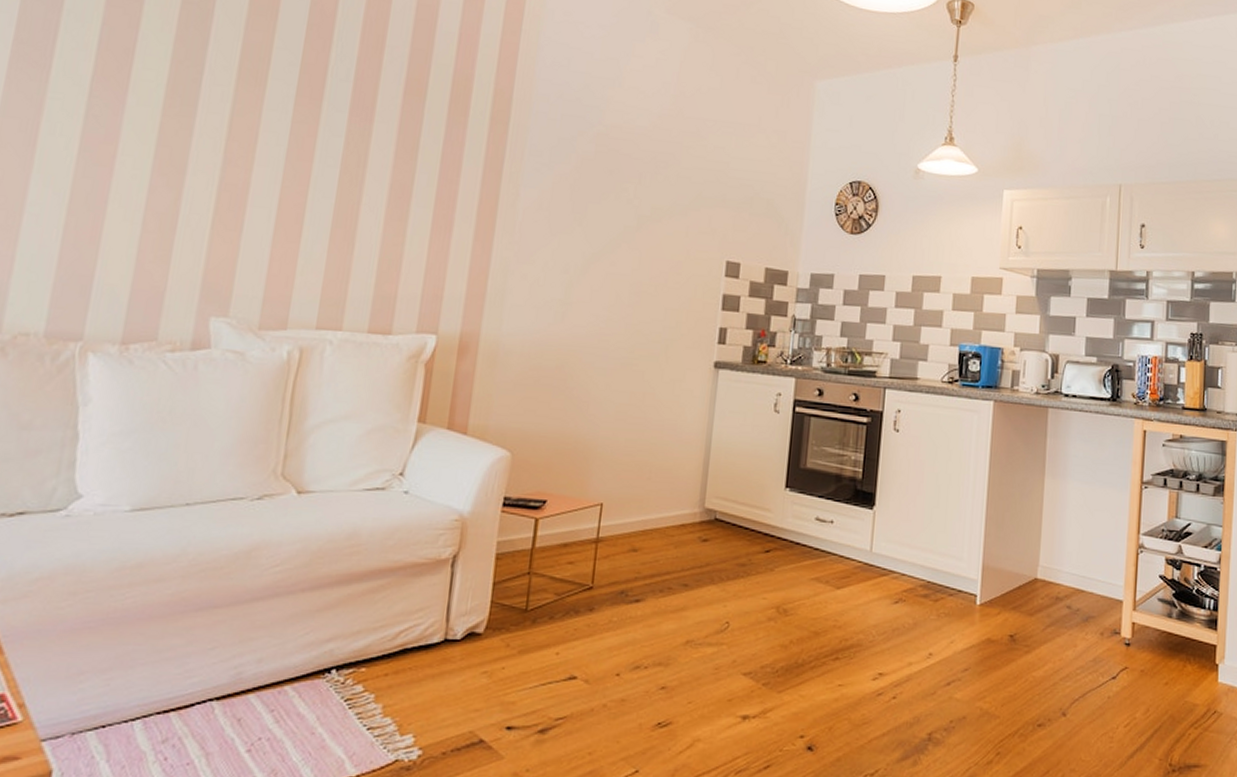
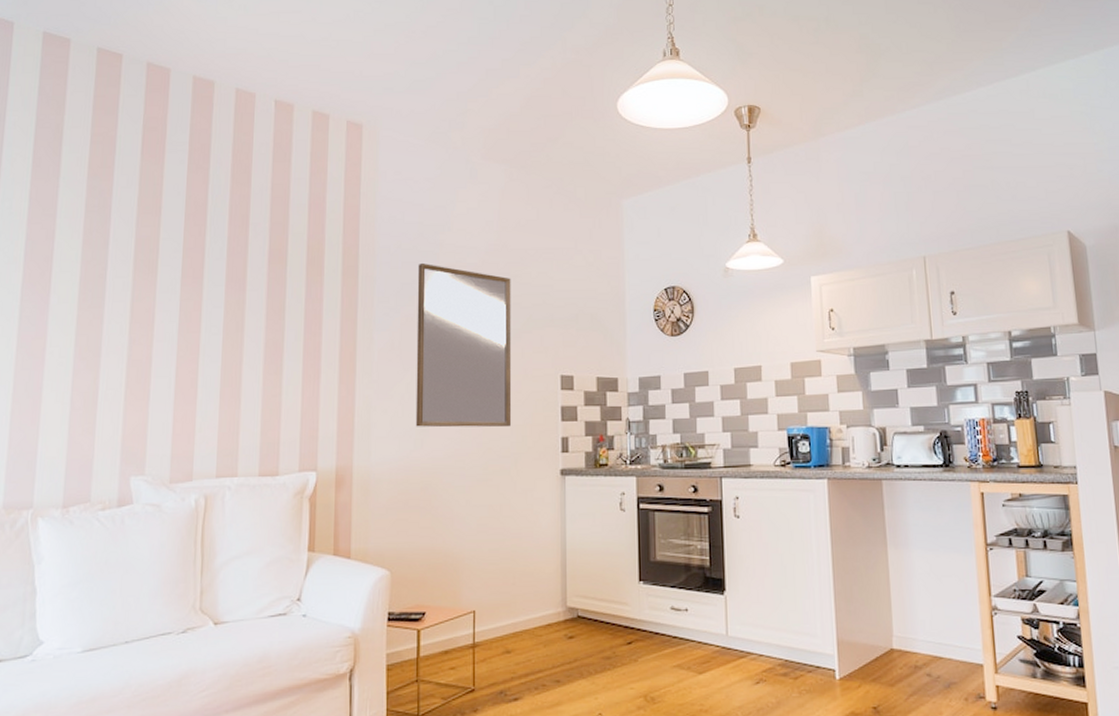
home mirror: none [557,118,684,310] -> present [415,262,512,428]

